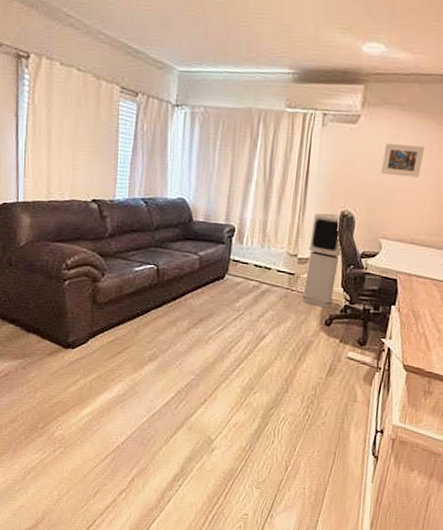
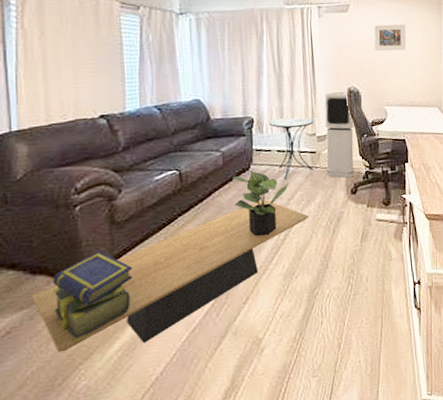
coffee table: none [25,310,277,414] -> present [31,198,309,353]
stack of books: none [41,324,108,397] -> present [53,250,133,342]
potted plant: none [205,281,261,347] -> present [231,171,289,237]
side table: none [250,231,298,296] -> present [269,117,314,179]

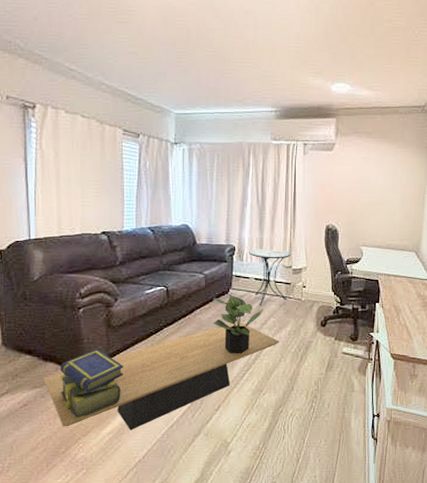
air purifier: present [324,91,355,178] -> none [298,228,329,311]
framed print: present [374,24,407,51] -> none [357,166,391,193]

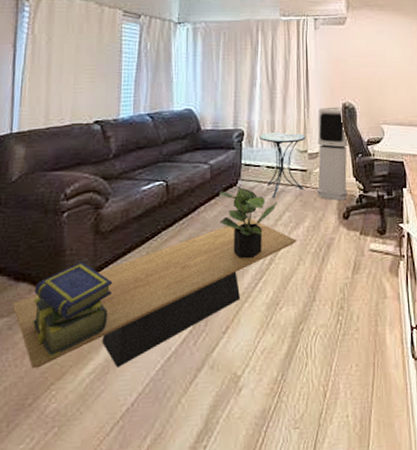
air purifier: none [298,228,329,311] -> present [316,106,348,201]

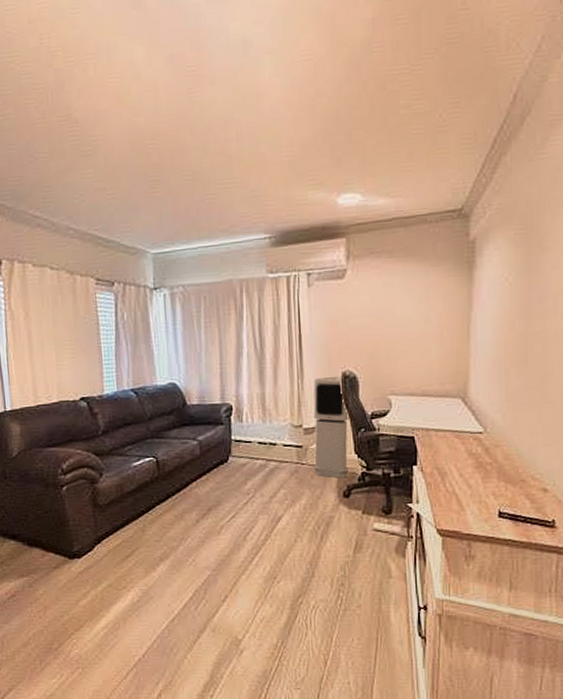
coffee table: present [12,218,297,369] -> none [29,494,294,625]
stack of books: present [31,261,113,358] -> none [46,531,116,613]
potted plant: present [218,187,277,259] -> none [209,464,271,534]
side table: present [259,132,306,198] -> none [249,405,301,475]

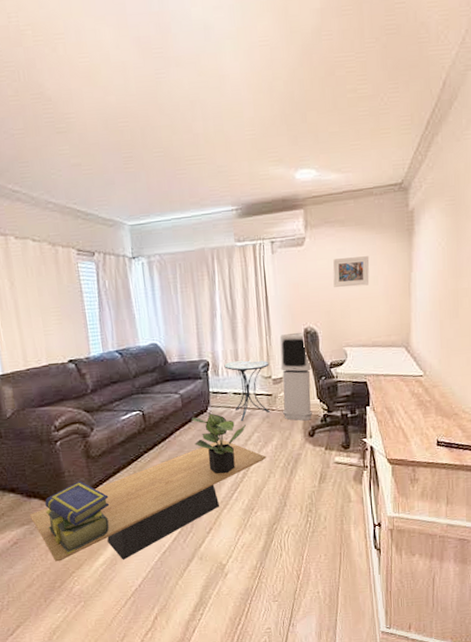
coffee table: none [29,494,294,625] -> present [29,439,267,562]
stack of books: none [46,531,116,613] -> present [45,480,110,554]
potted plant: none [209,464,271,534] -> present [190,413,246,474]
side table: none [249,405,301,475] -> present [224,359,270,421]
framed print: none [377,291,421,327] -> present [333,256,370,288]

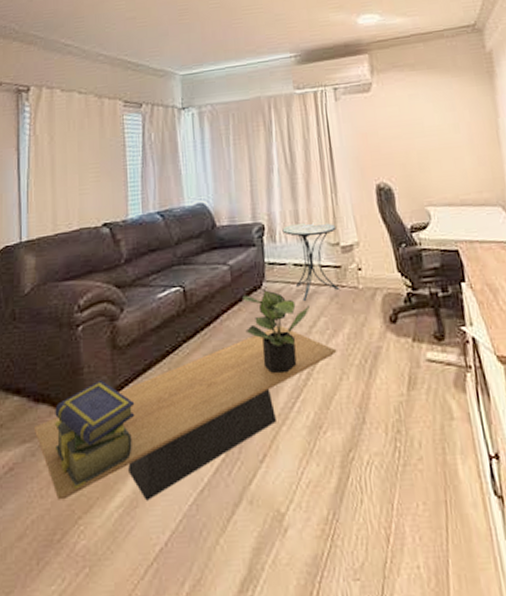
air purifier: present [279,332,312,421] -> none [347,188,393,302]
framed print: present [333,256,370,288] -> none [405,101,450,137]

